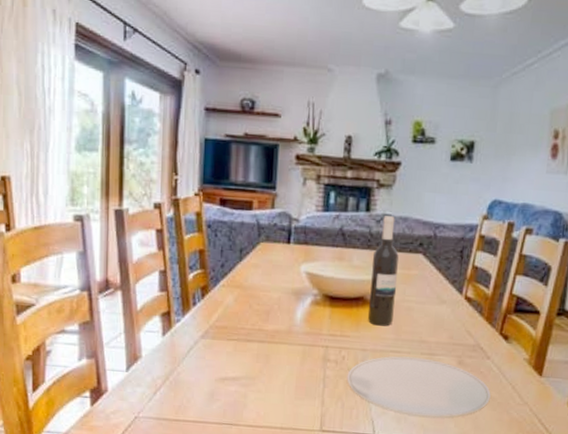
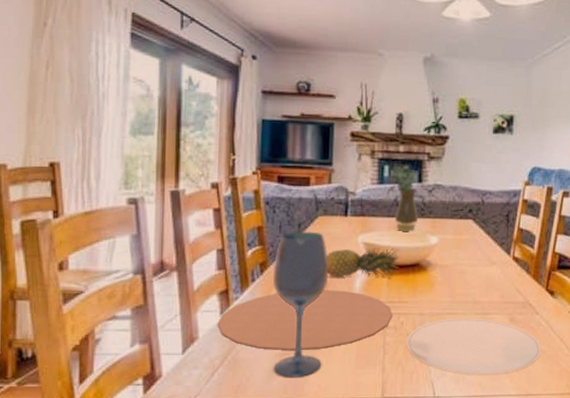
placemat: none [159,318,334,377] -> present [217,290,393,350]
wineglass: none [213,256,270,403] -> present [273,231,329,377]
fruit: none [268,277,343,309] -> present [327,248,400,278]
vase: none [337,187,365,264] -> present [391,161,419,232]
wine bottle: present [367,216,399,326] -> none [423,186,451,290]

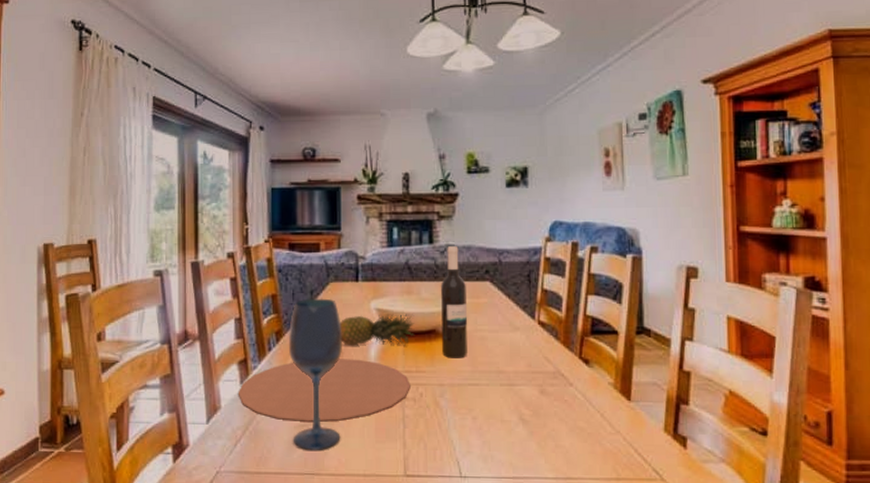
vase: present [391,161,419,232] -> none [400,222,432,297]
plate: present [406,318,541,376] -> none [427,389,579,455]
wine bottle: none [423,186,451,290] -> present [440,246,468,358]

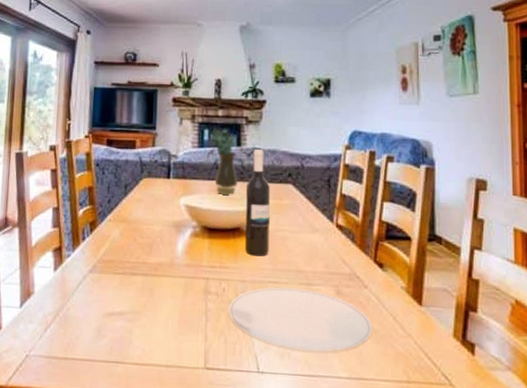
placemat: present [238,359,411,422] -> none [51,251,214,312]
wineglass: present [288,298,343,450] -> none [100,192,153,339]
fruit: present [340,314,415,346] -> none [151,210,220,241]
vase: none [400,222,432,297] -> present [211,125,238,196]
plate: none [427,389,579,455] -> present [228,287,372,354]

